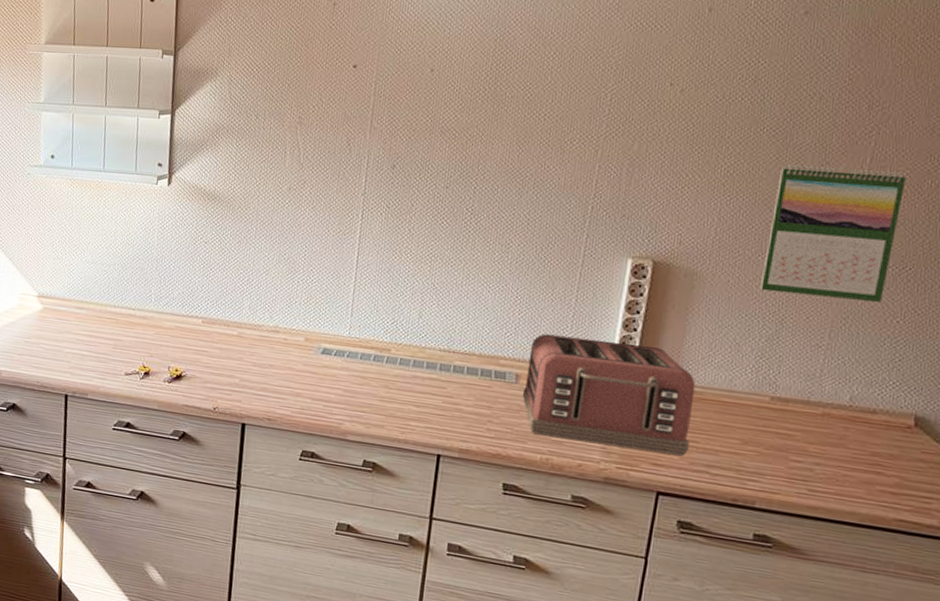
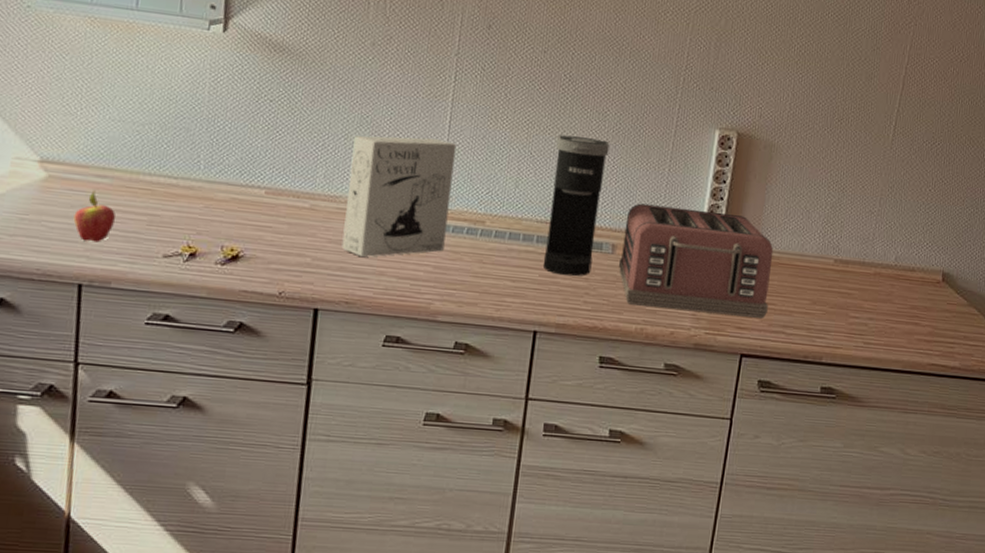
fruit: none [61,318,91,362] -> present [73,189,116,243]
cereal box: none [264,271,364,380] -> present [341,136,457,258]
coffee maker: none [446,267,513,405] -> present [543,135,610,277]
calendar: present [761,165,906,302] -> none [826,48,936,173]

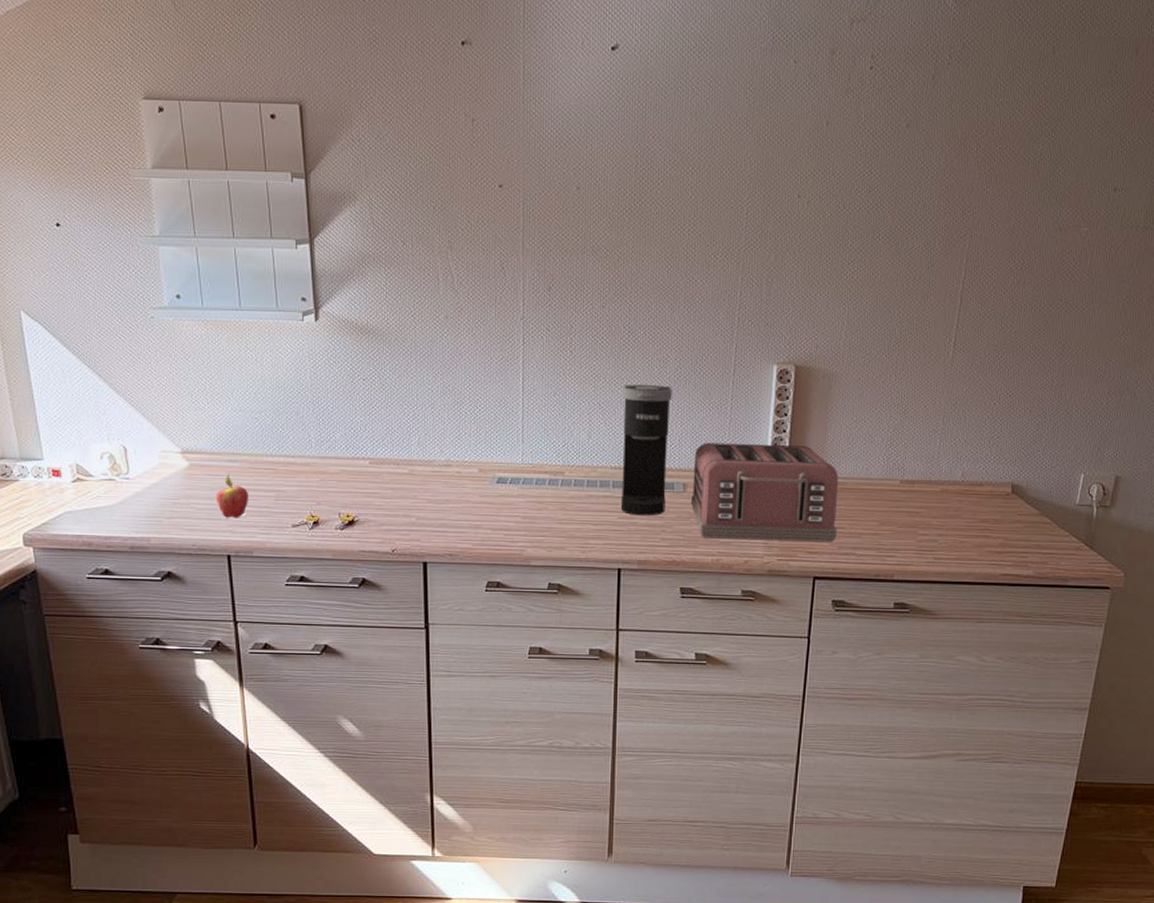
cereal box: present [341,136,457,258] -> none [439,399,531,514]

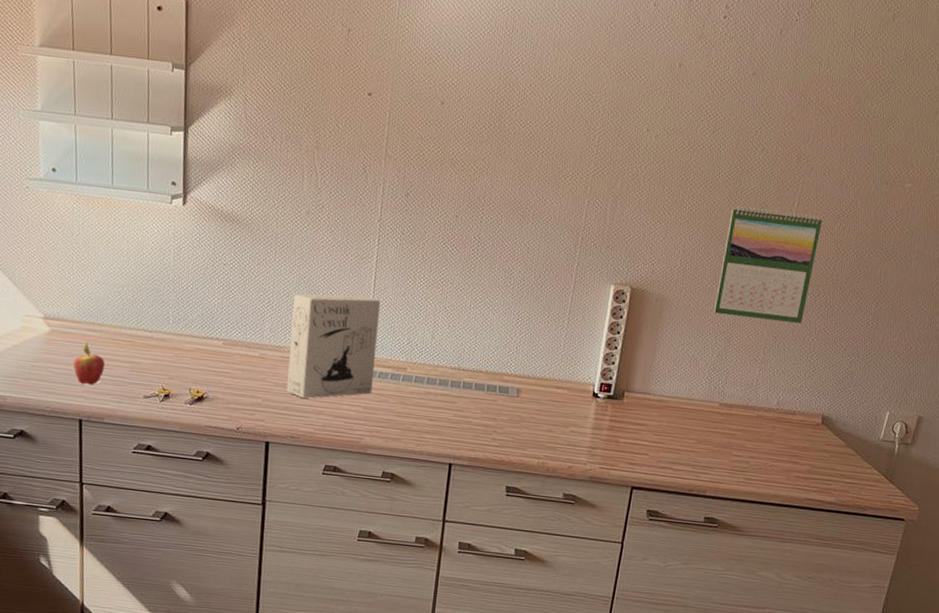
cereal box: none [439,399,531,514] -> present [286,294,381,399]
coffee maker: present [620,385,672,516] -> none [456,291,515,417]
toaster: present [691,443,839,543] -> none [523,352,663,456]
calendar: none [886,267,994,388] -> present [714,206,822,323]

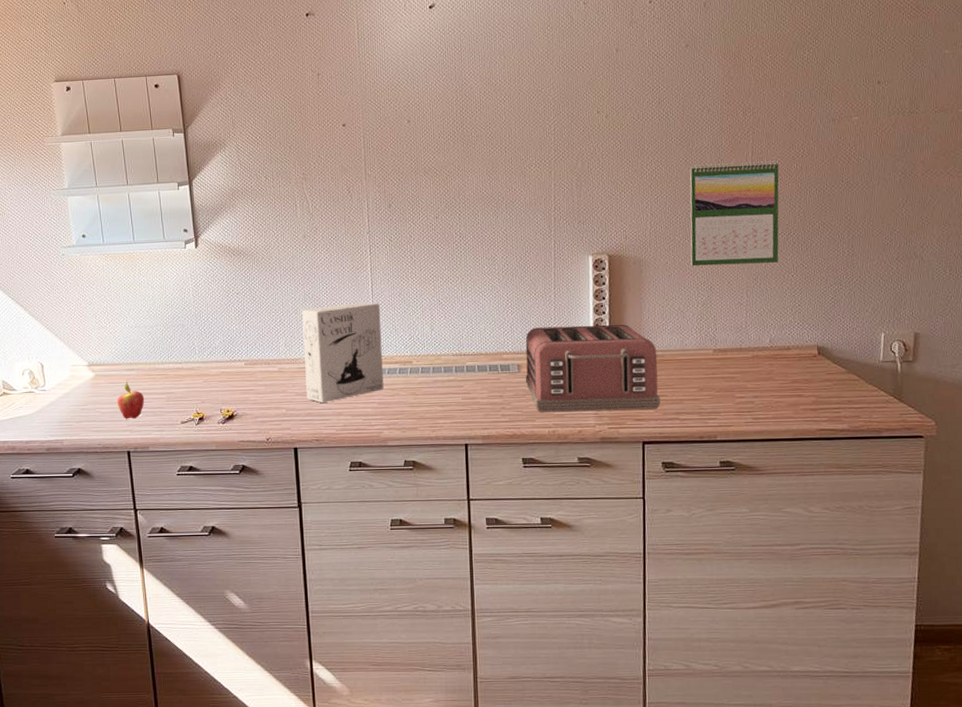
toaster: none [523,352,663,456] -> present [525,324,660,413]

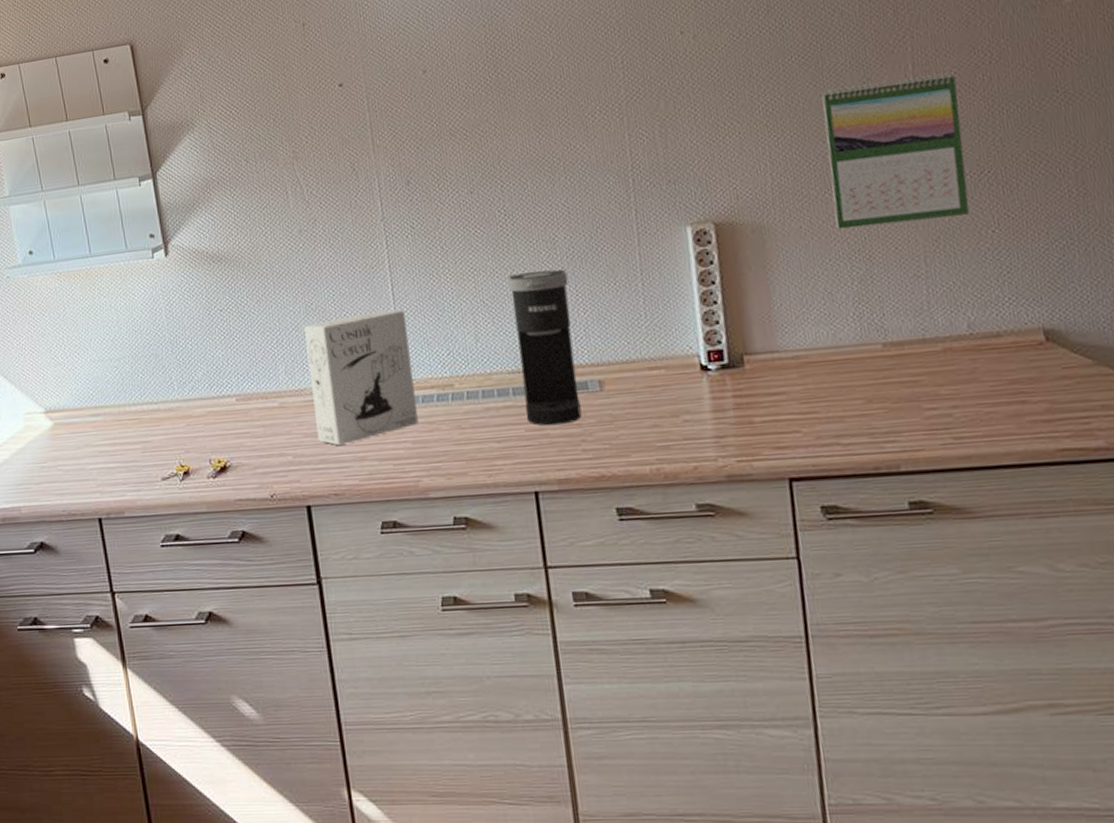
fruit: present [117,380,145,419] -> none [81,428,116,478]
coffee maker: none [458,280,504,396] -> present [507,269,582,426]
toaster: present [525,324,660,413] -> none [607,317,811,444]

